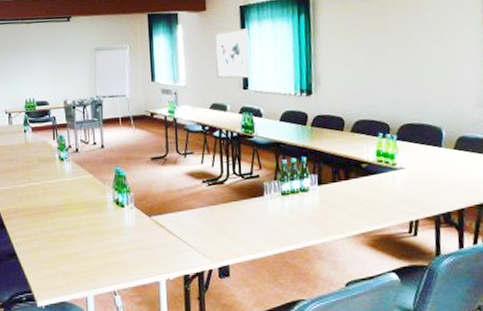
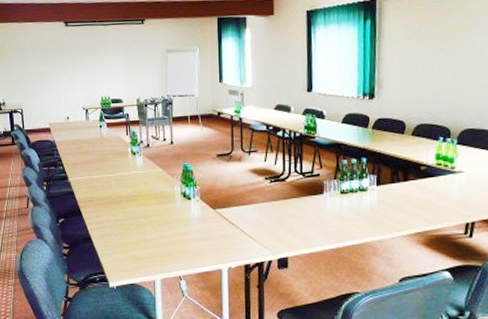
wall art: present [215,28,250,79] -> none [281,32,315,82]

